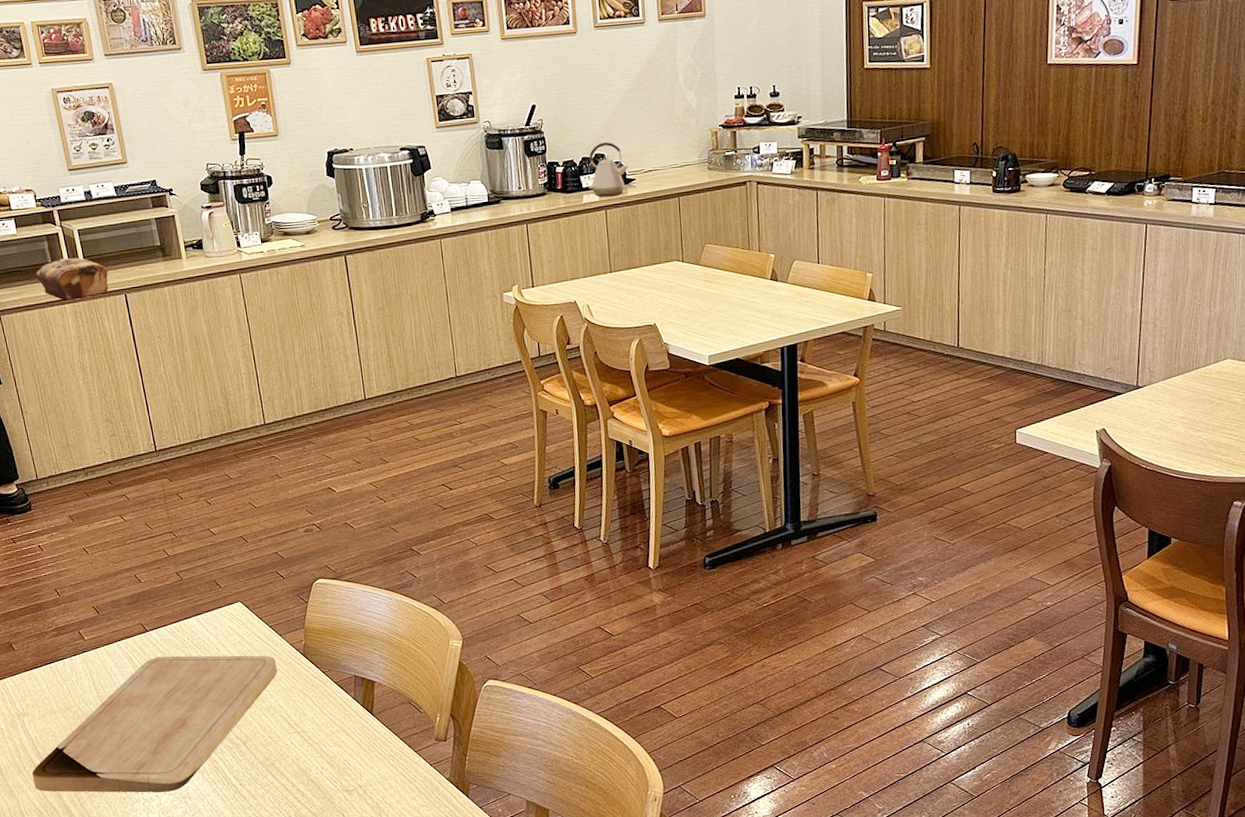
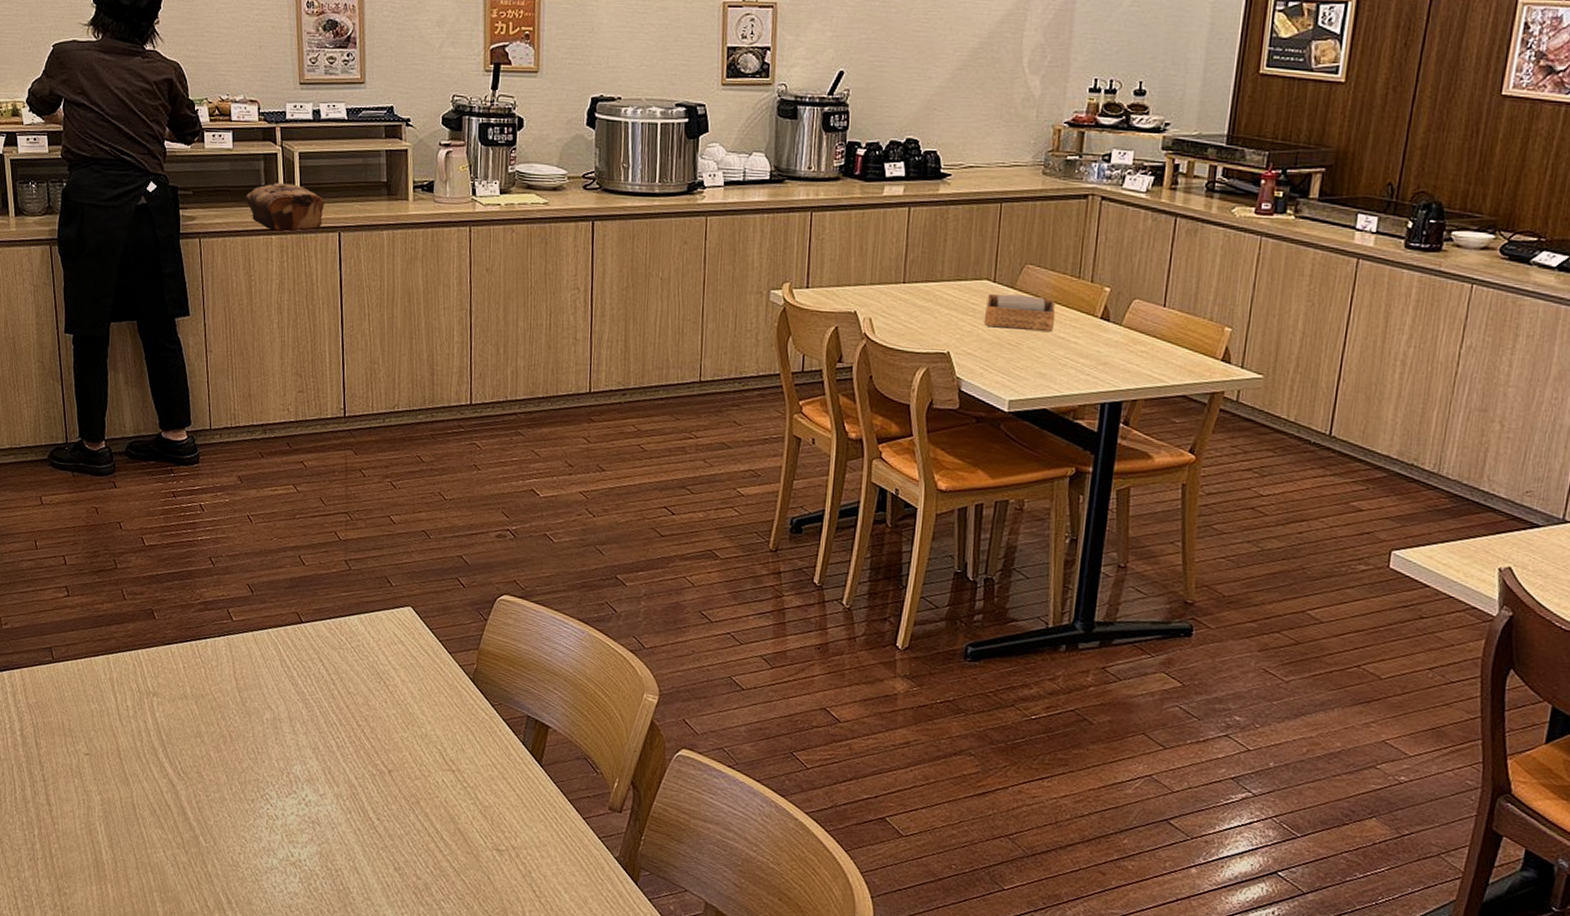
cutting board: present [32,655,277,793] -> none [151,654,440,813]
kettle: present [588,142,629,197] -> none [893,126,945,192]
napkin holder: none [679,269,735,299] -> present [983,293,1056,333]

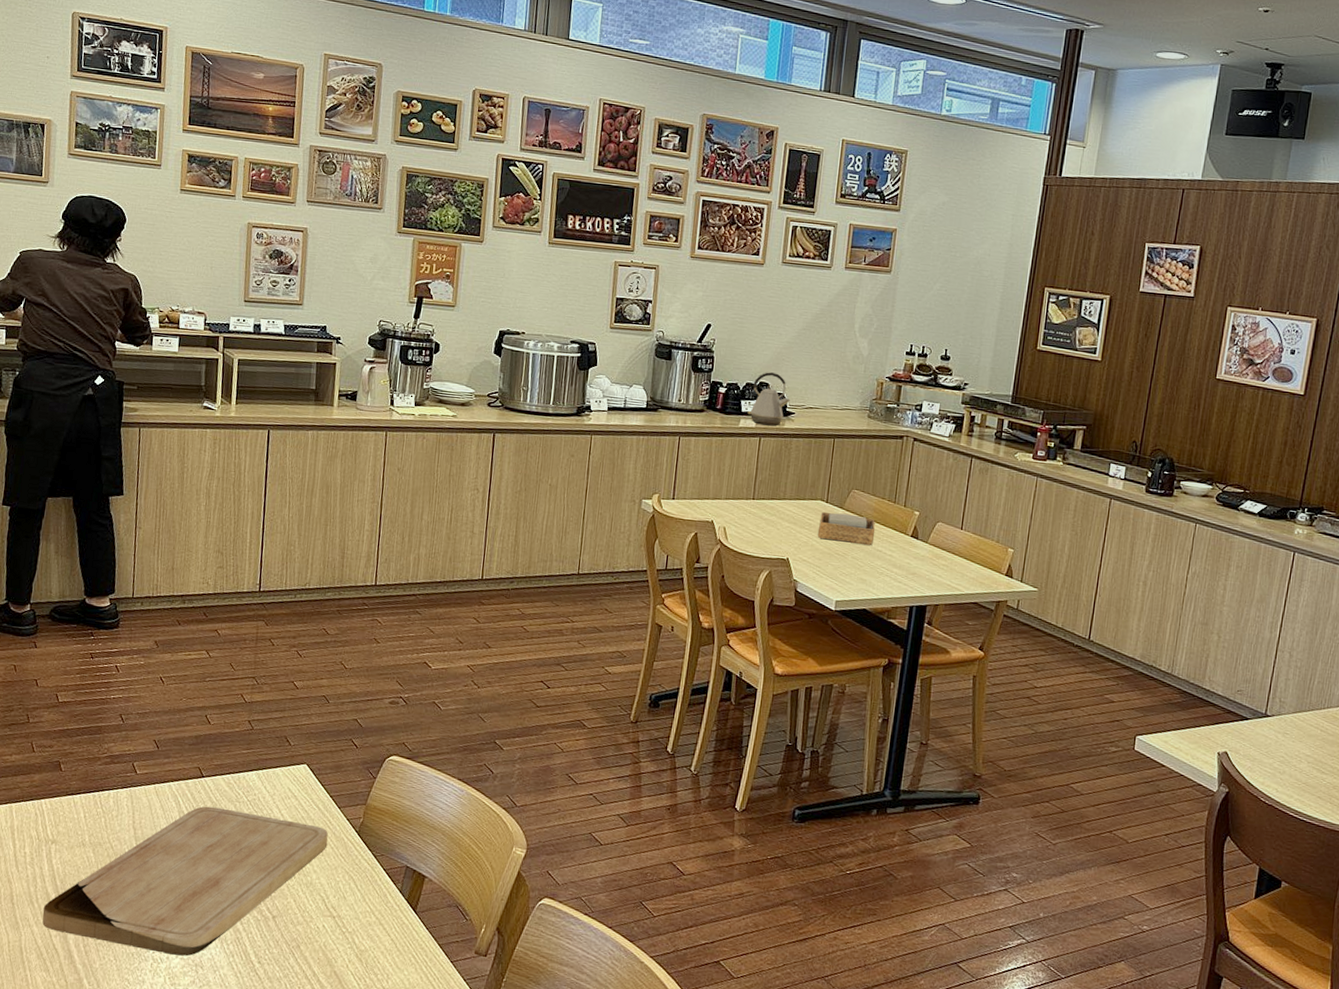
cutting board: none [151,654,440,813] -> present [42,806,328,957]
bread loaf: present [245,183,324,231] -> none [185,384,258,426]
kettle: none [893,126,945,192] -> present [747,372,790,426]

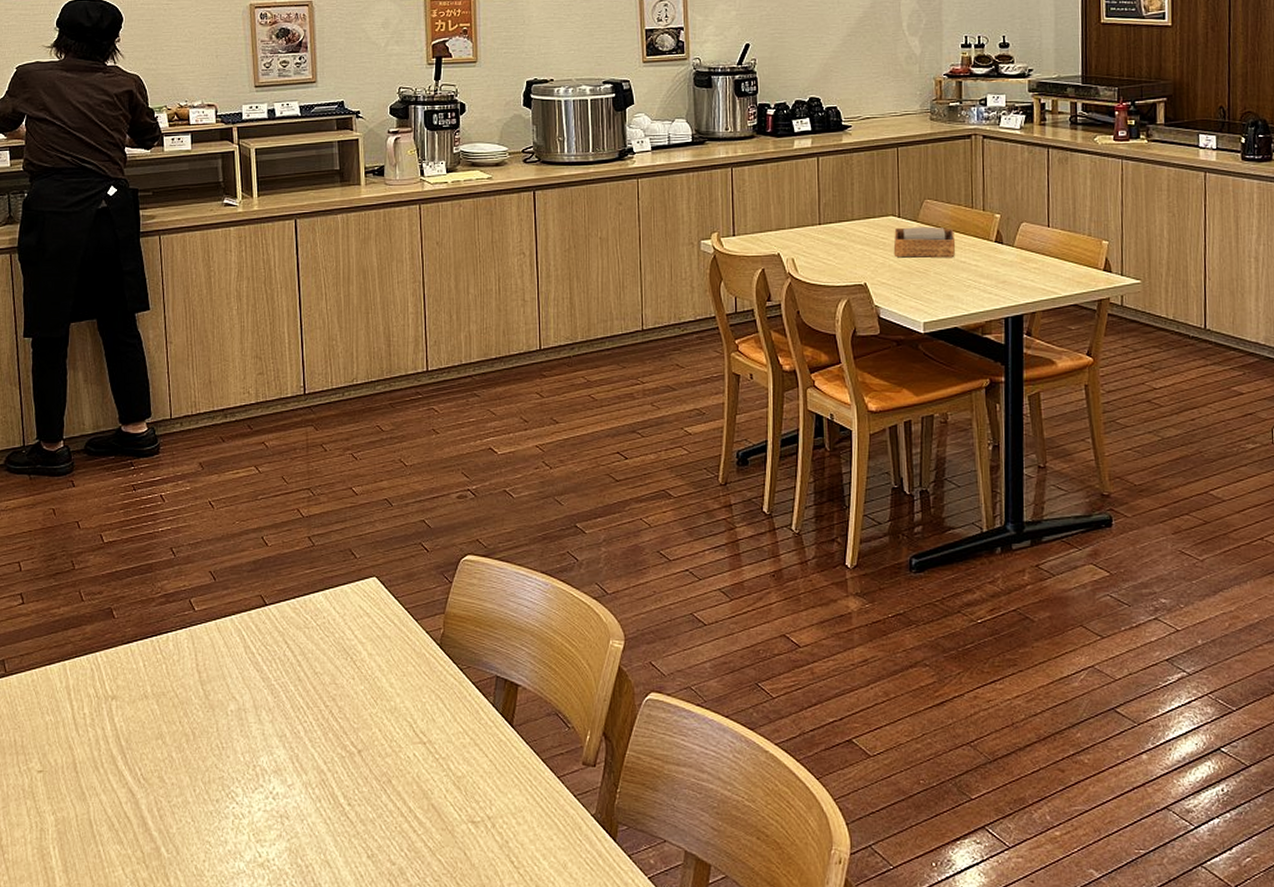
cutting board: present [42,806,328,957] -> none [109,637,407,809]
kettle: present [747,372,790,426] -> none [801,86,845,144]

